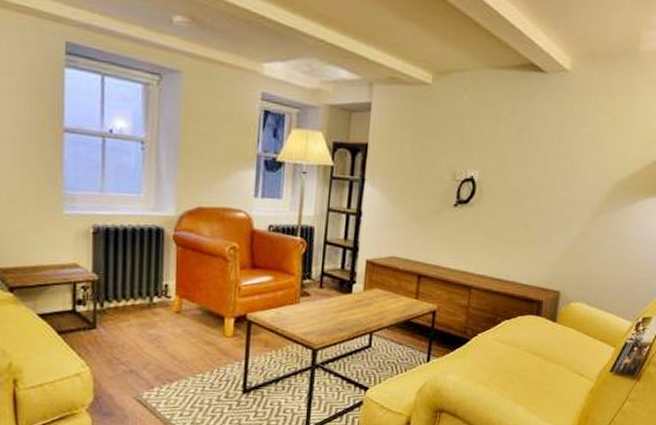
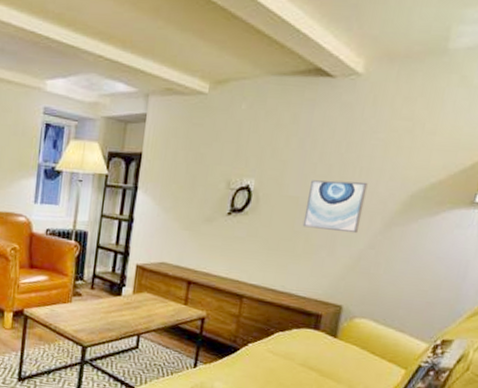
wall art: none [523,171,578,222] -> present [302,180,368,234]

